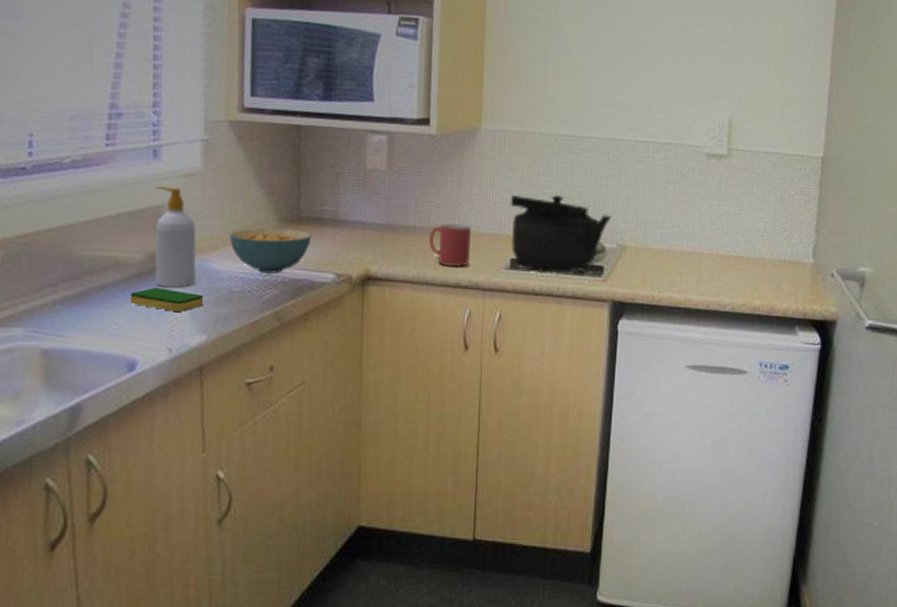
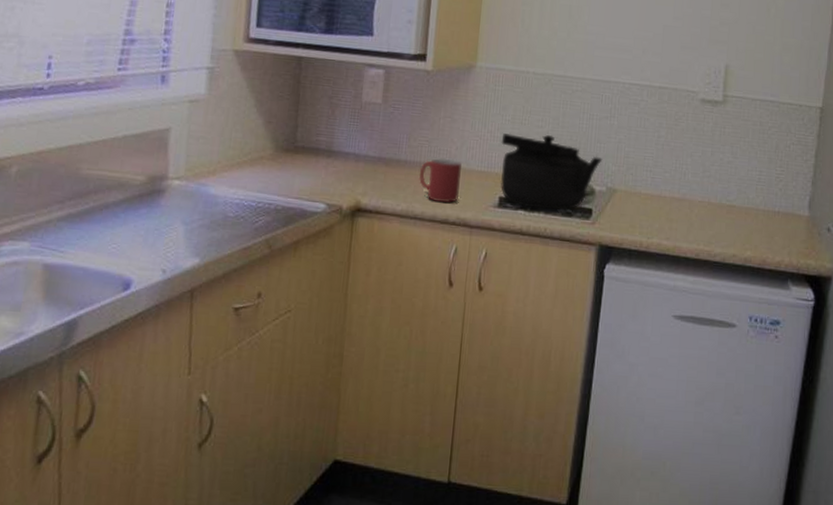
dish sponge: present [129,288,204,313] -> none [130,209,200,235]
soap bottle: present [155,186,197,288] -> none [154,110,197,210]
cereal bowl: present [229,227,312,274] -> none [227,155,306,201]

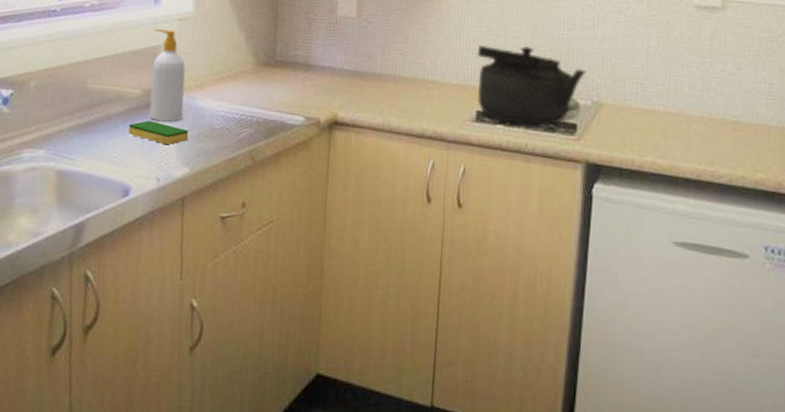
dish sponge: none [130,209,200,235] -> present [128,121,189,145]
soap bottle: none [154,110,197,210] -> present [149,28,186,122]
mug: present [419,158,462,203] -> none [394,71,437,116]

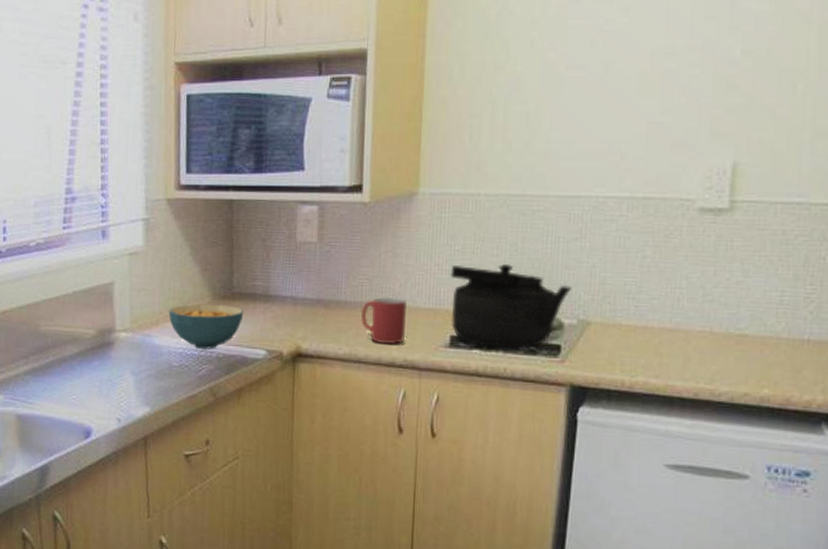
dish sponge: present [128,121,189,145] -> none [85,361,147,385]
soap bottle: present [149,28,186,122] -> none [105,265,141,362]
cereal bowl: none [213,69,285,114] -> present [168,304,244,349]
mug: none [394,71,437,116] -> present [361,296,407,344]

